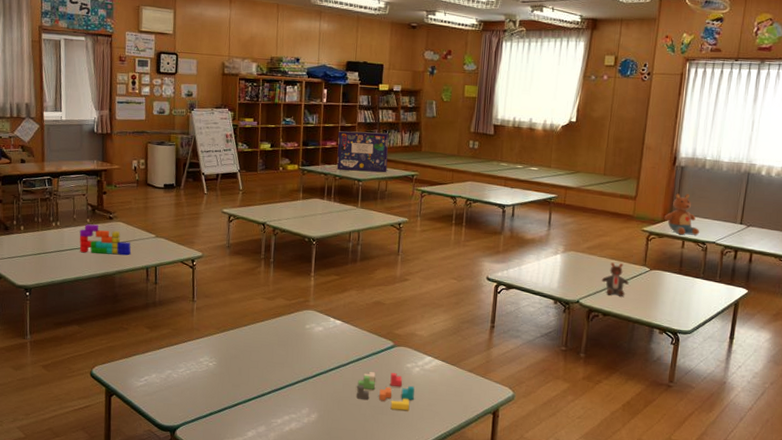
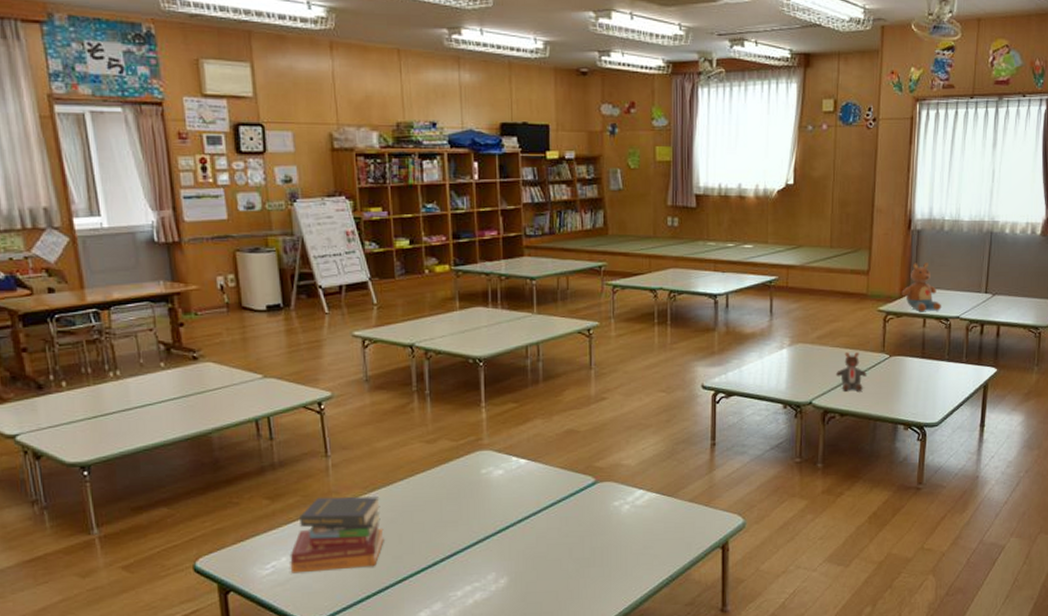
toy blocks: present [79,224,131,255] -> none [151,369,230,409]
books: none [157,331,228,391] -> present [290,496,384,574]
toy box: present [337,131,389,172] -> none [497,214,567,267]
toy blocks: present [356,371,415,411] -> none [555,515,626,560]

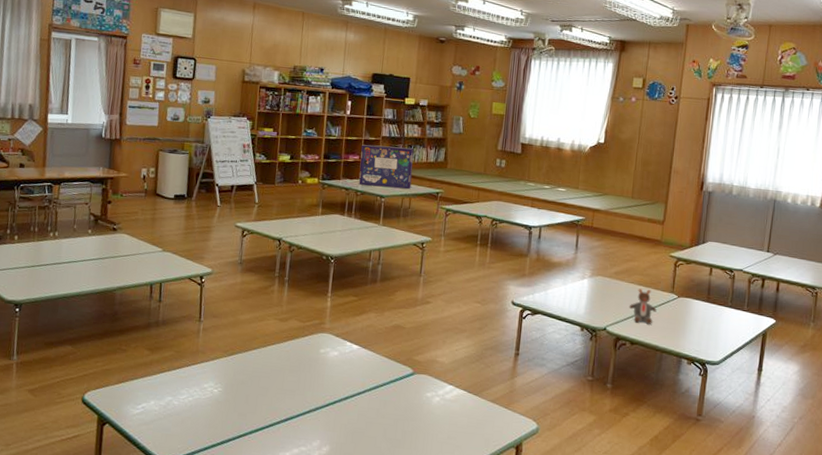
books: present [290,496,384,574] -> none [156,354,236,420]
toy box: none [497,214,567,267] -> present [359,145,414,189]
stuffed toy: present [902,263,941,312] -> none [692,219,727,263]

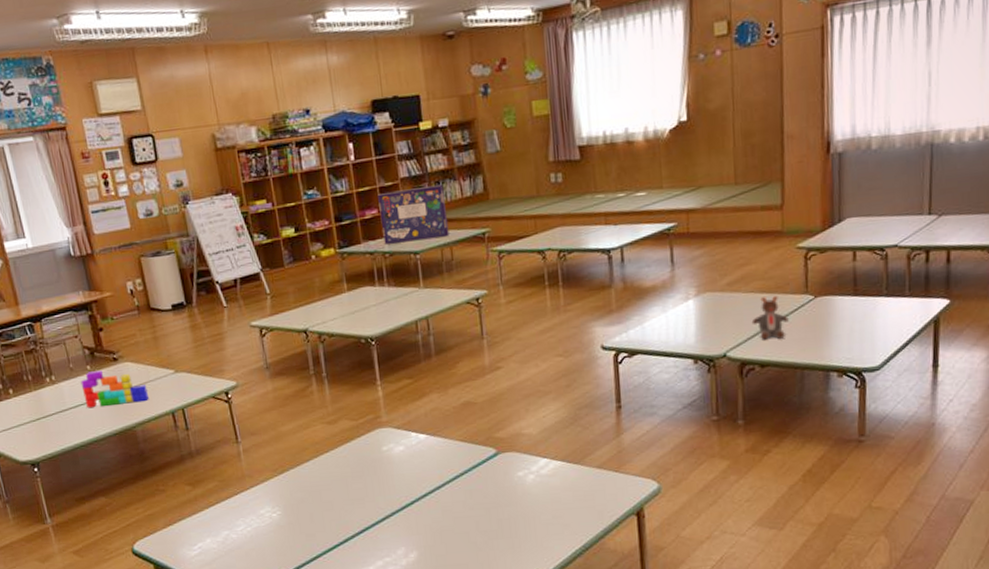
toy blocks: none [78,235,135,270] -> present [80,370,148,409]

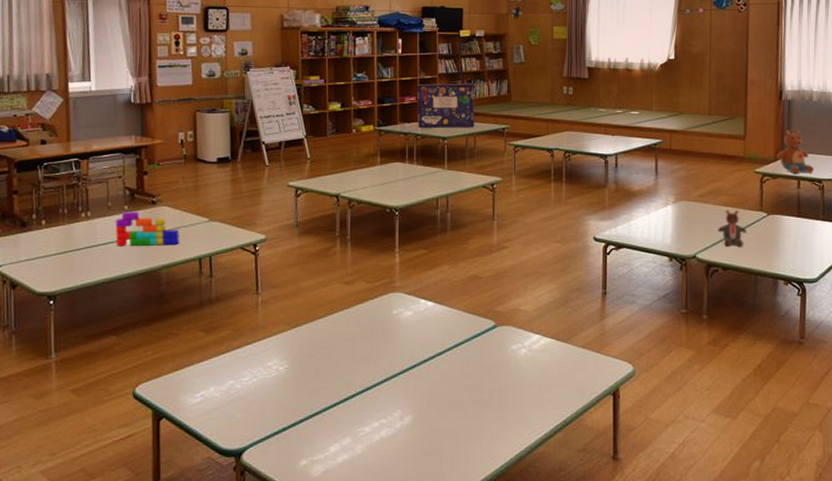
stuffed toy: none [824,188,874,245] -> present [776,129,814,174]

